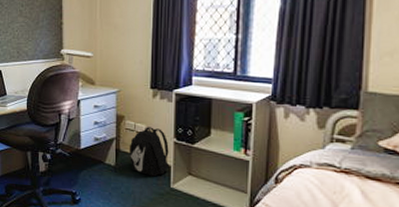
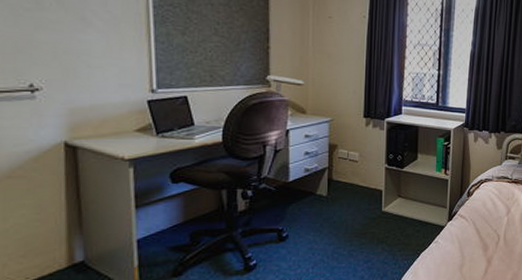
backpack: present [129,127,170,177] -> none [341,154,381,203]

